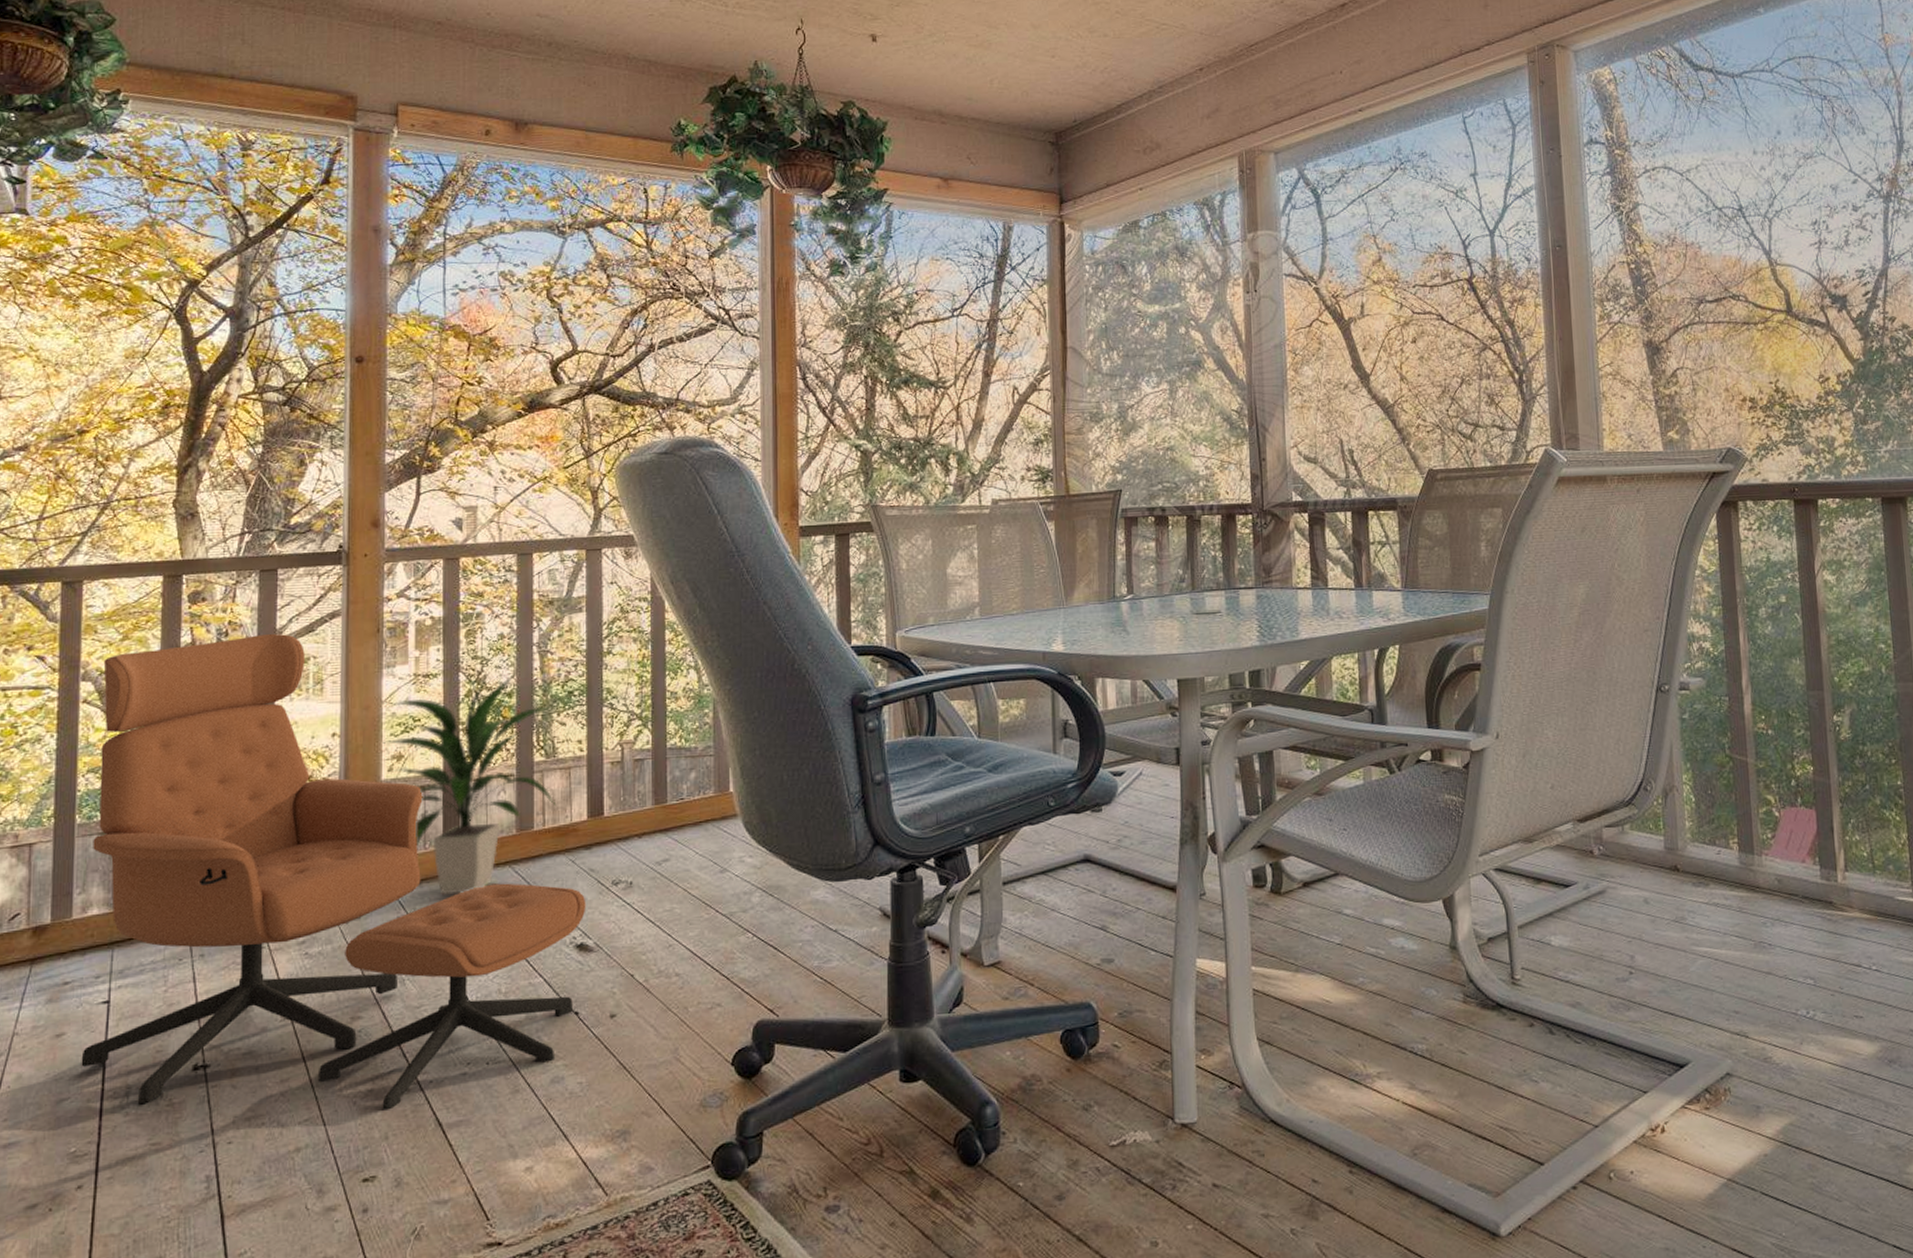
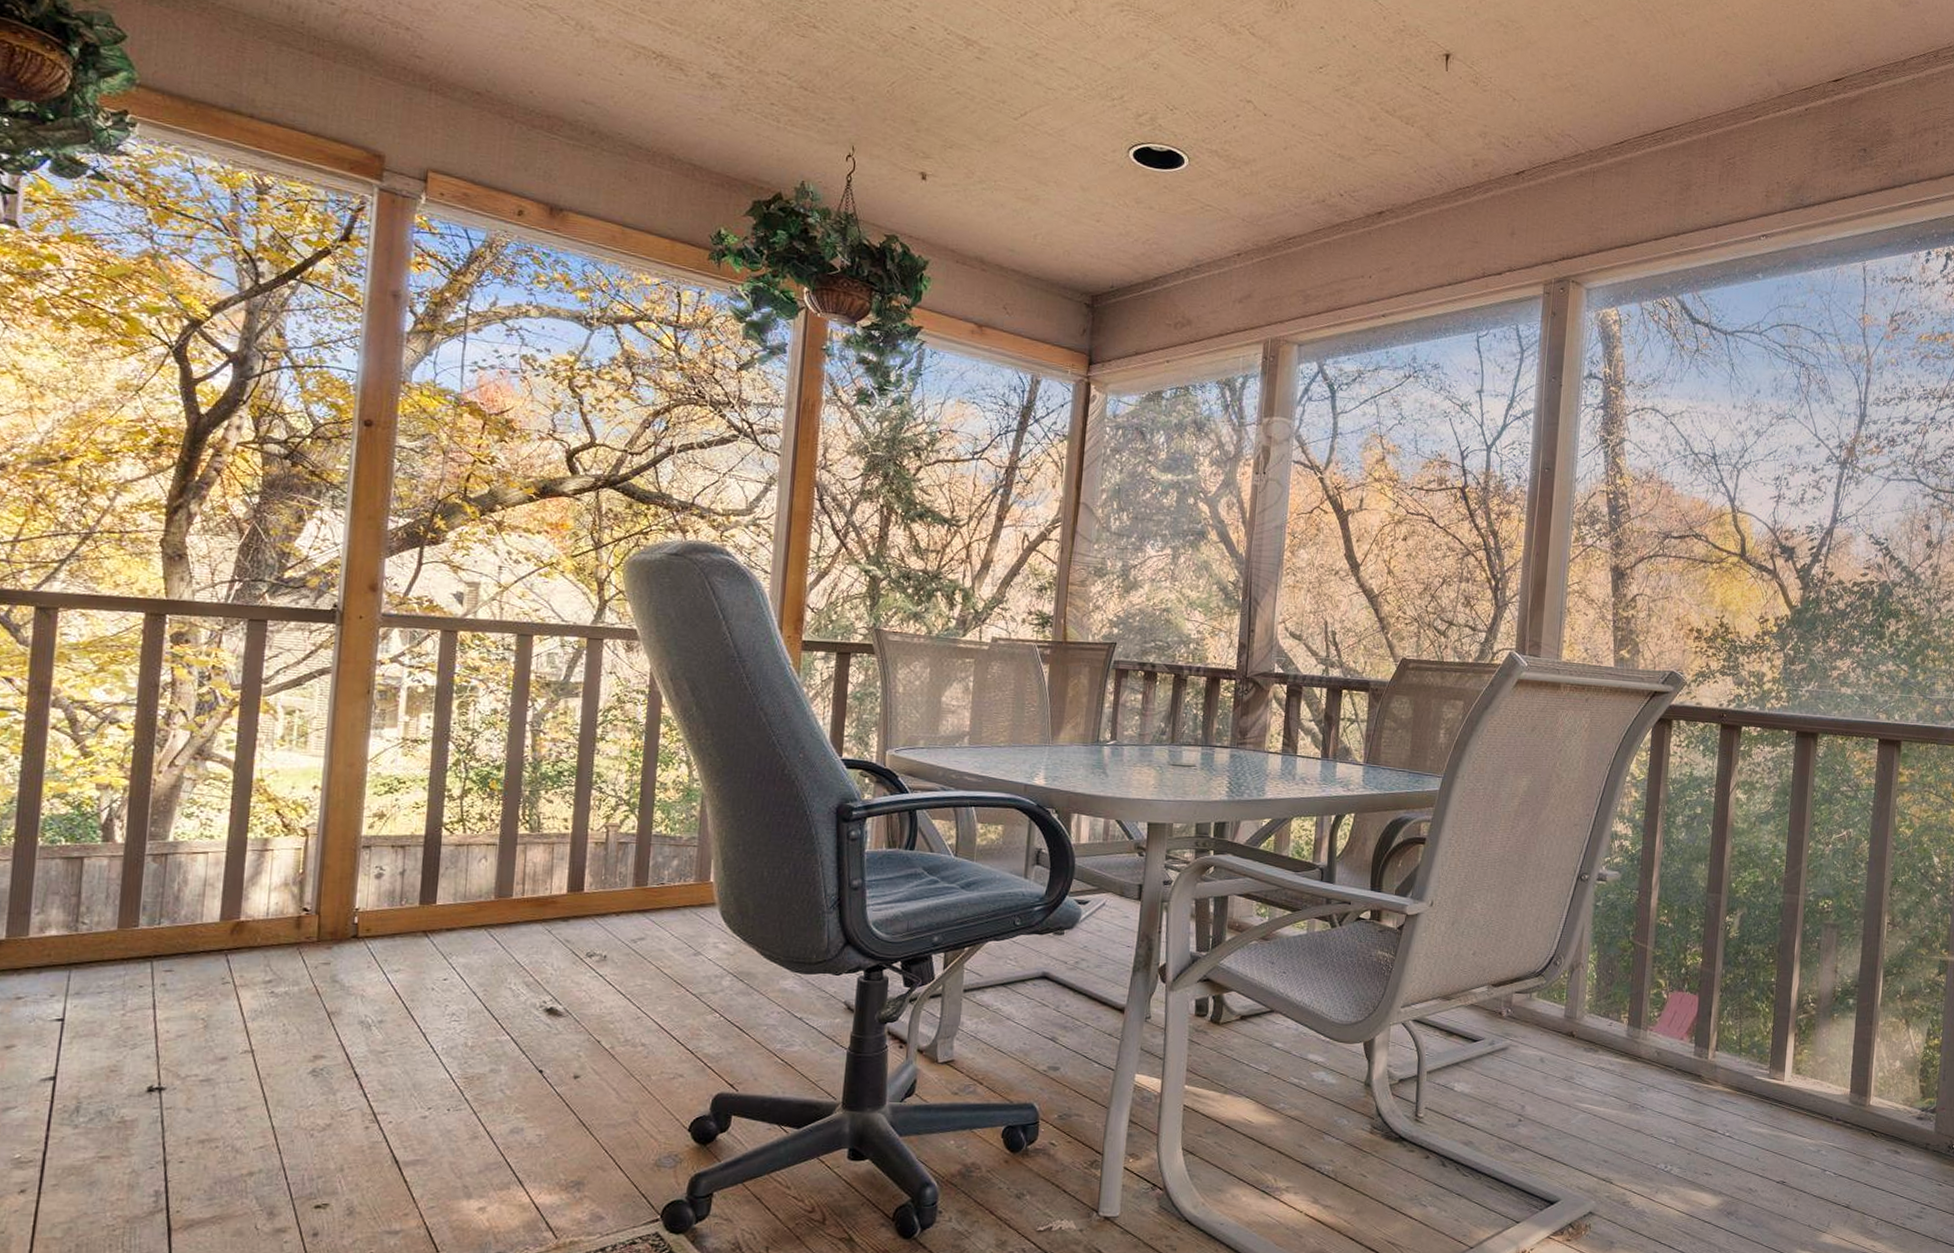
lounge chair: present [81,633,586,1110] -> none [30,682,559,1145]
indoor plant: present [382,674,557,895] -> none [365,746,544,951]

